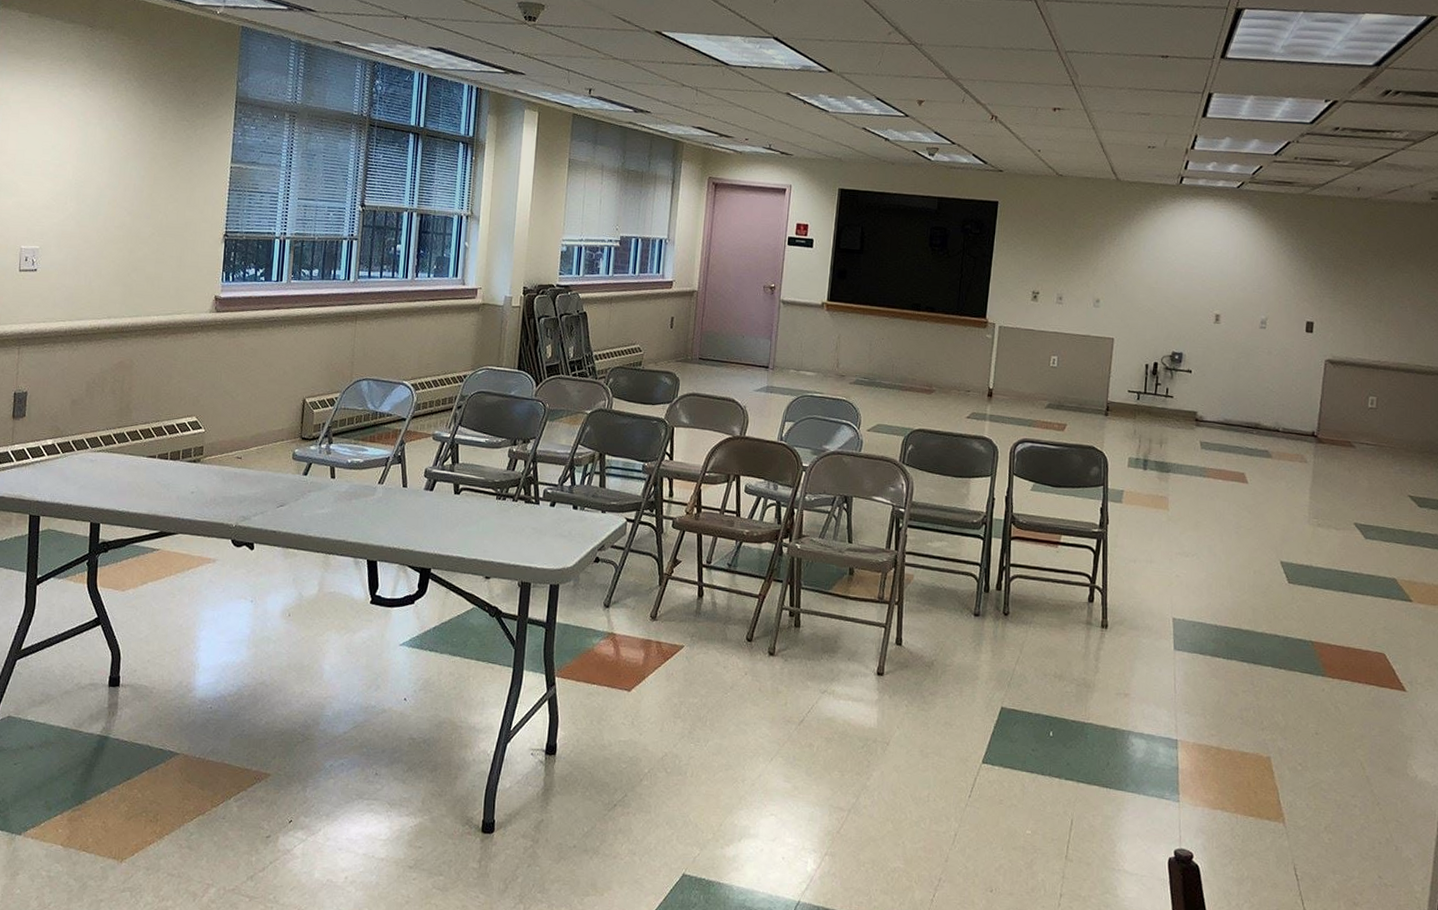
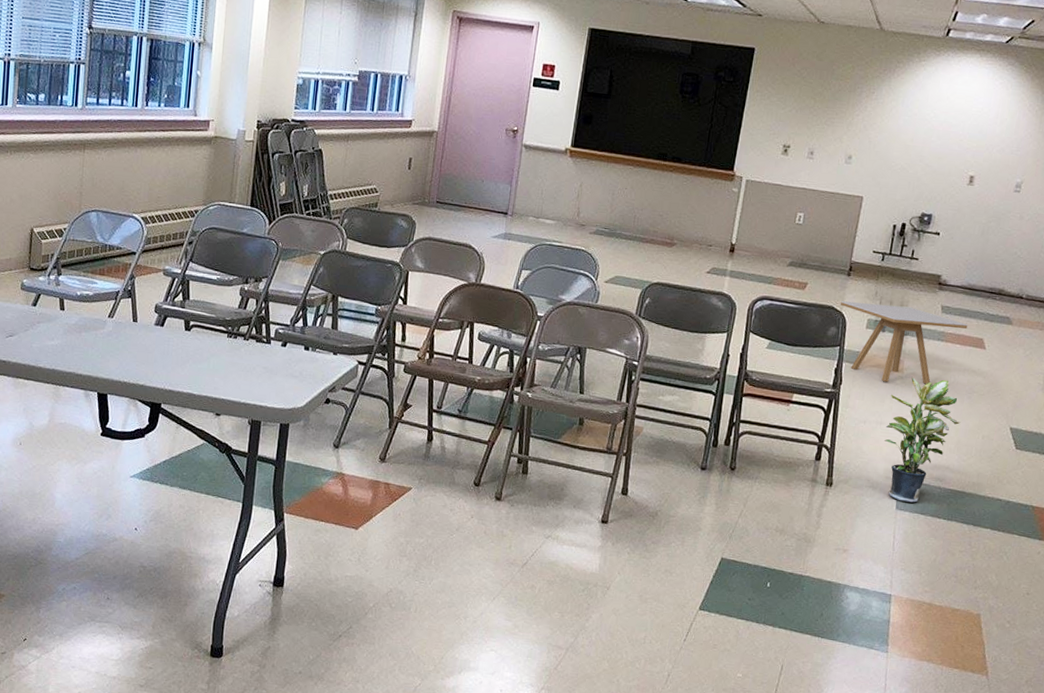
side table: none [1101,441,1228,521] -> present [841,301,968,384]
potted plant: none [1156,513,1231,643] -> present [884,376,961,503]

